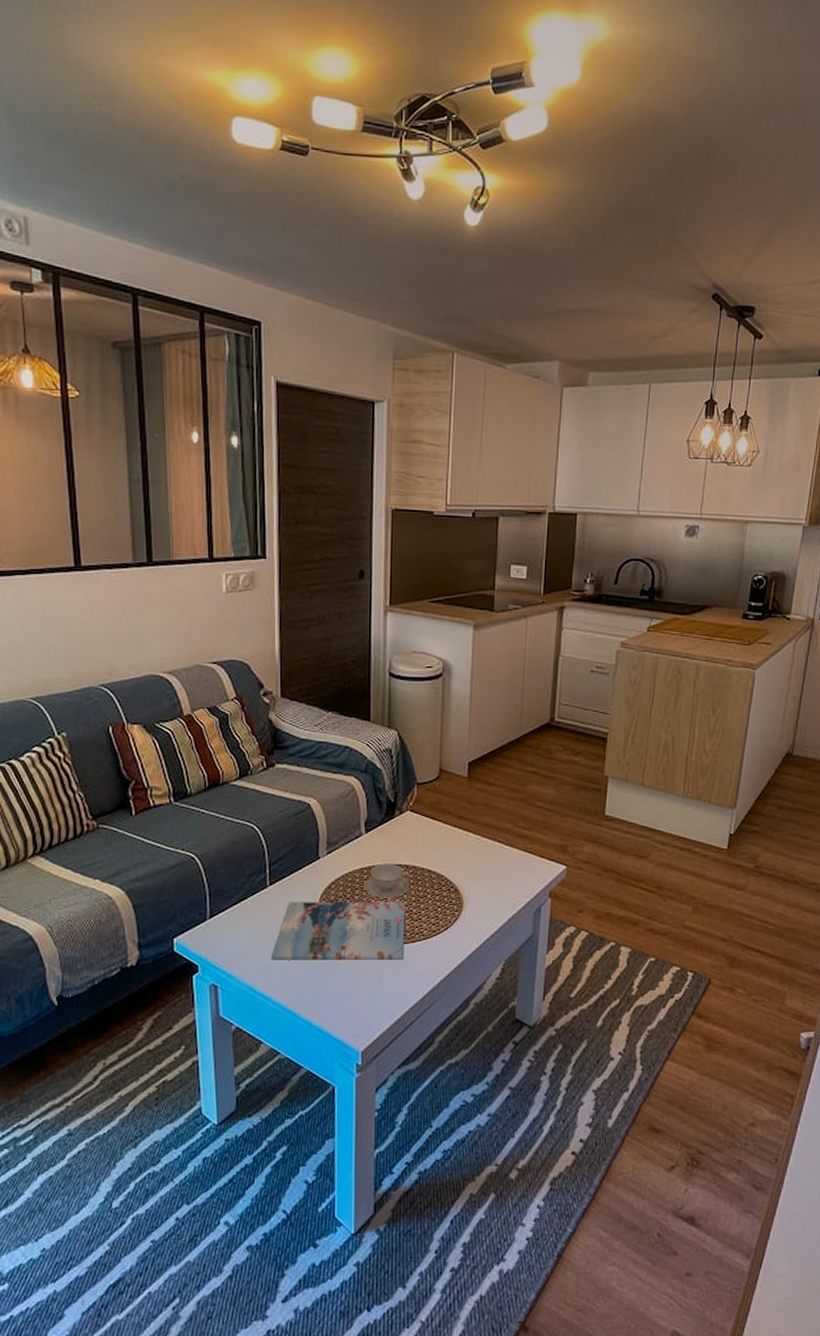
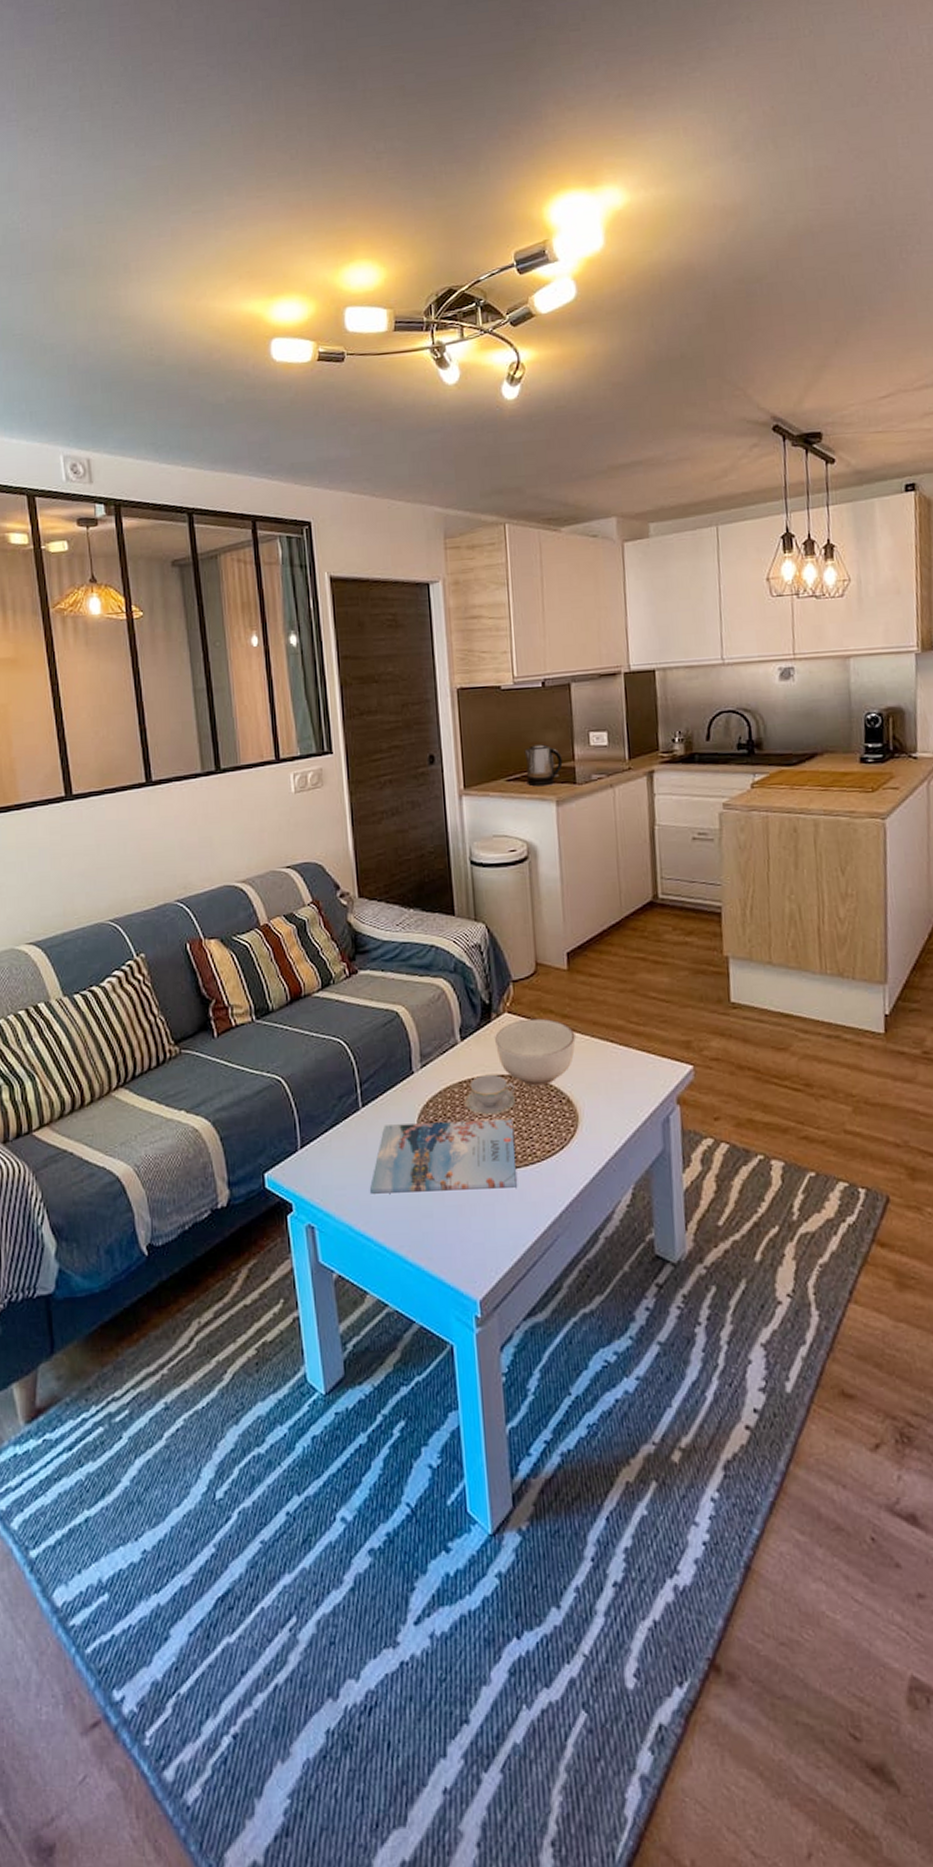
bowl: none [396,817,468,876] -> present [495,1018,576,1086]
kettle: none [448,571,484,611] -> present [524,744,563,787]

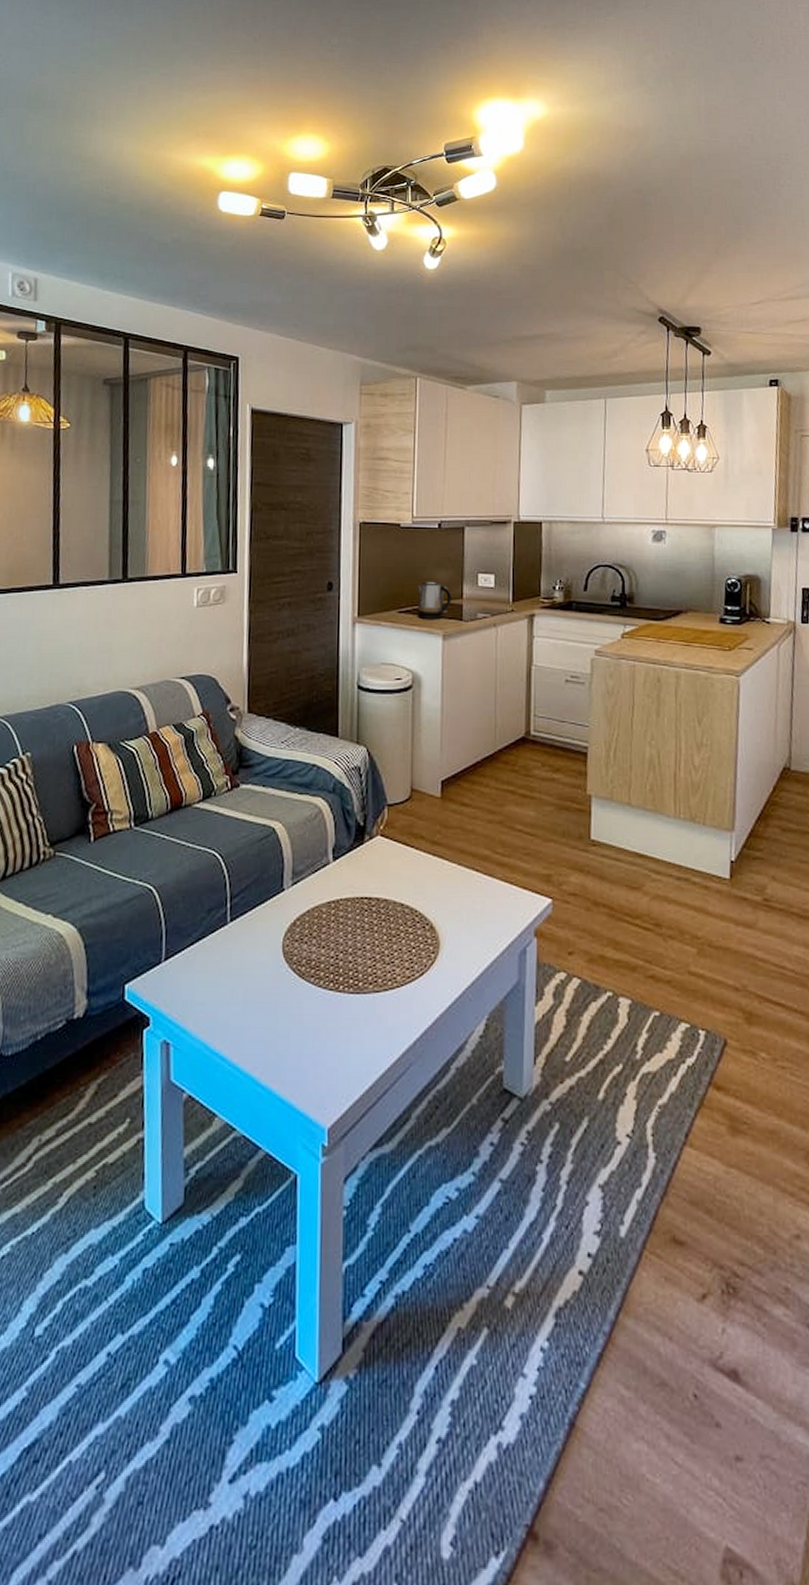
magazine: present [369,1119,517,1194] -> none [228,941,377,1012]
teacup: present [464,1074,517,1116] -> none [331,896,382,937]
bowl: present [495,1018,576,1086] -> none [366,843,443,910]

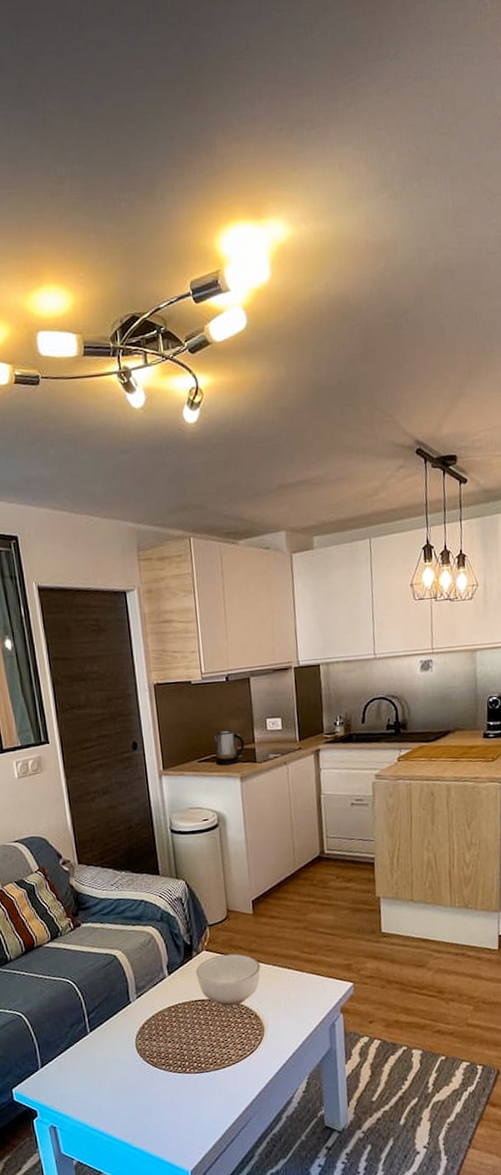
bowl: none [366,843,443,910] -> present [196,953,261,1007]

